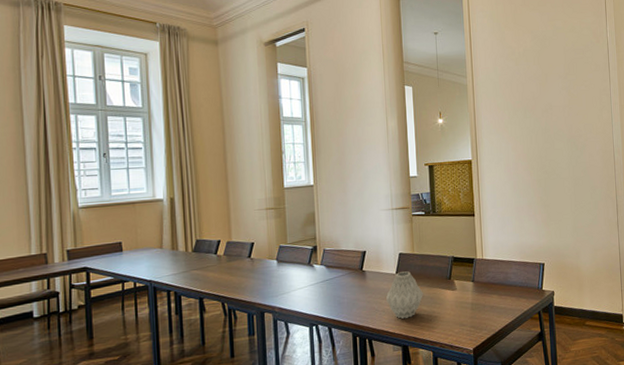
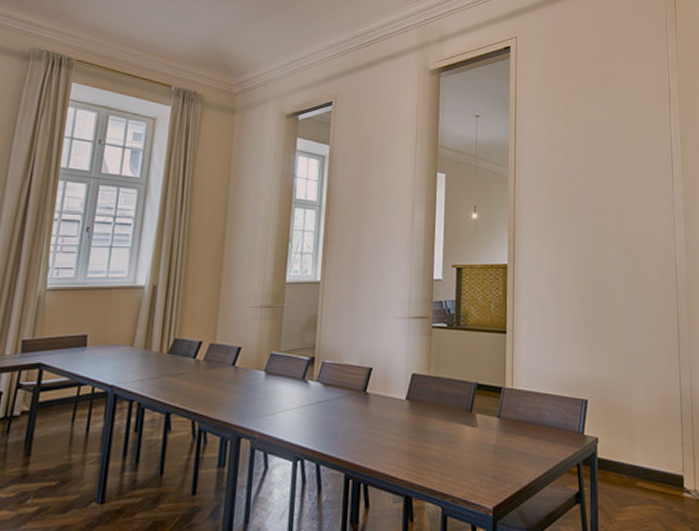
vase: present [385,271,423,319] -> none [390,398,437,460]

